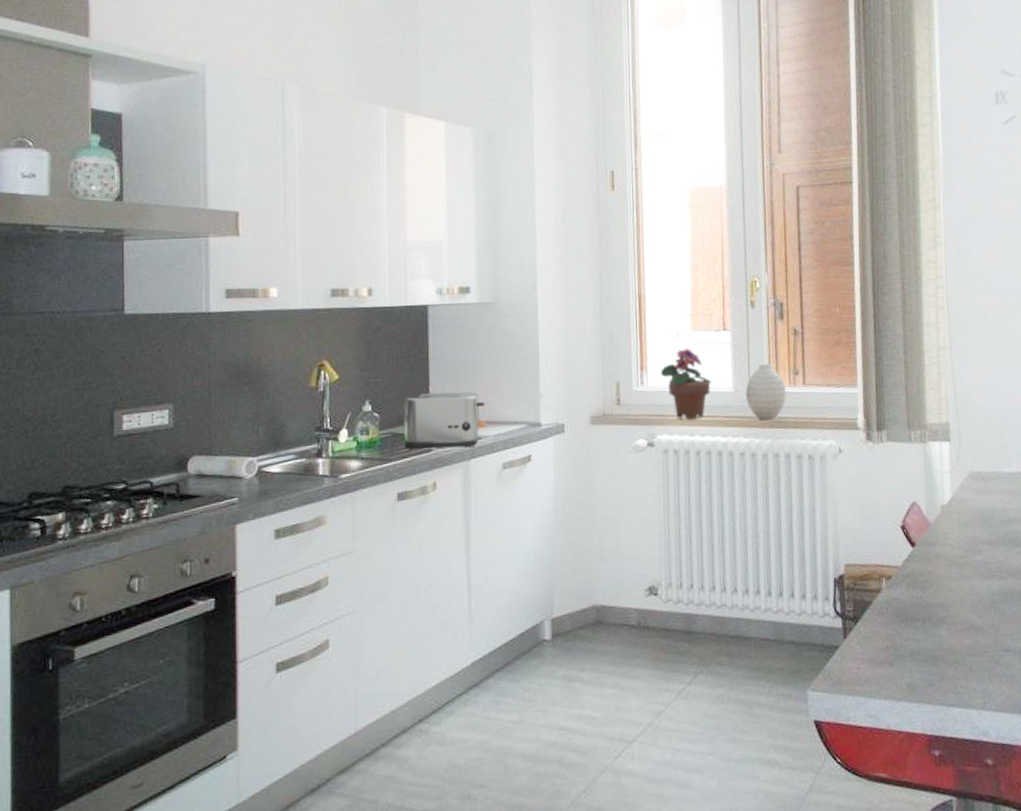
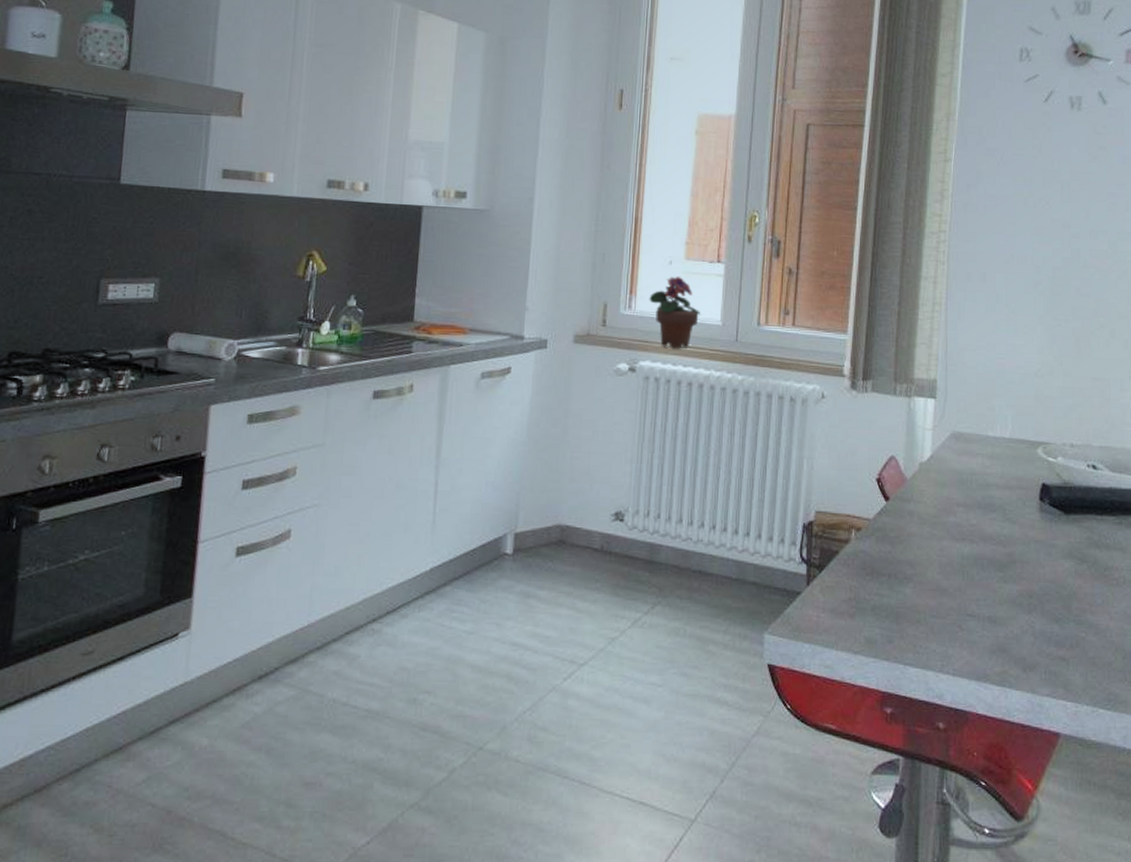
toaster: present [403,391,485,450] -> none [385,293,470,354]
vase: present [745,363,786,421] -> none [733,300,774,358]

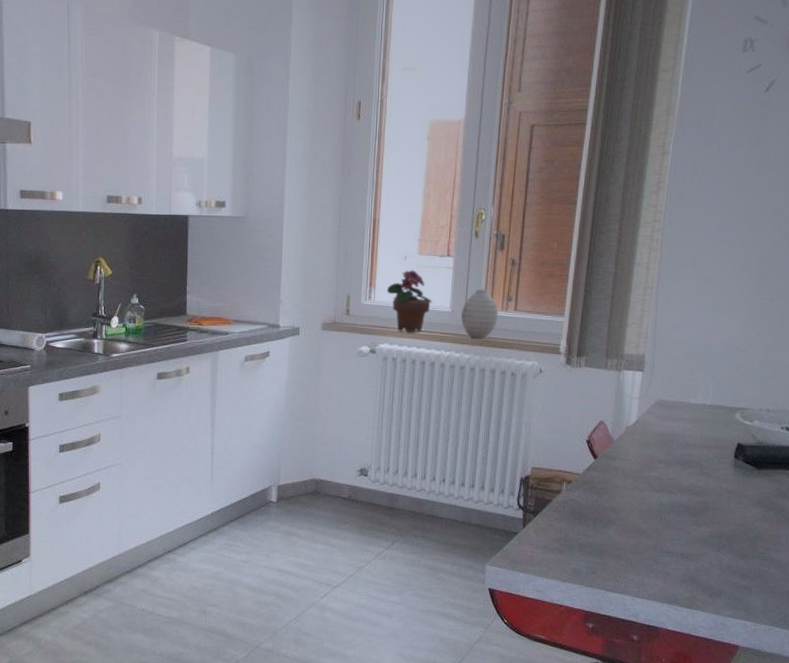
vase: none [733,300,774,358] -> present [461,289,498,339]

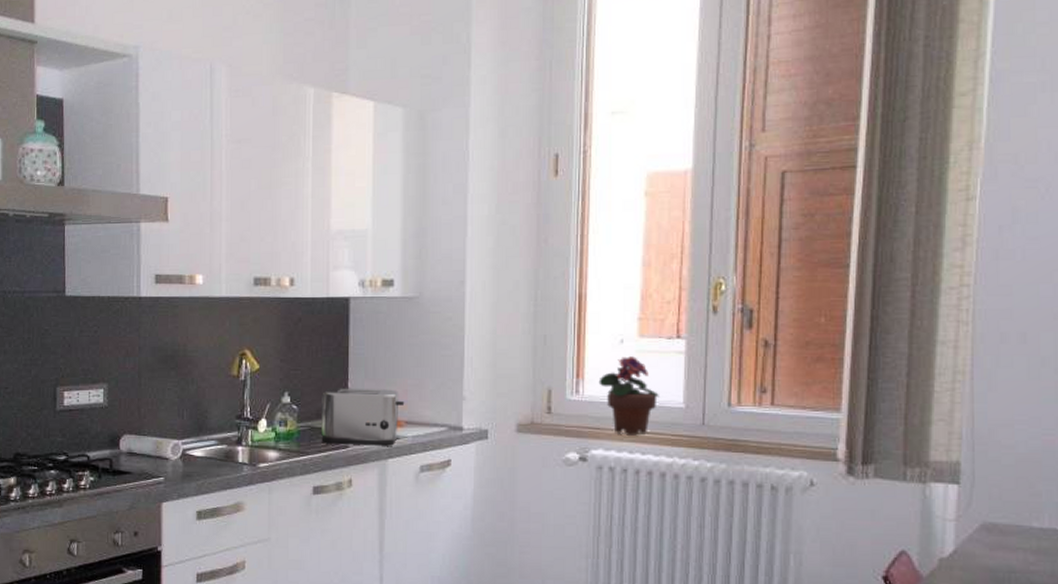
toaster: none [164,291,233,341] -> present [321,388,405,447]
vase: present [461,289,498,339] -> none [698,378,749,443]

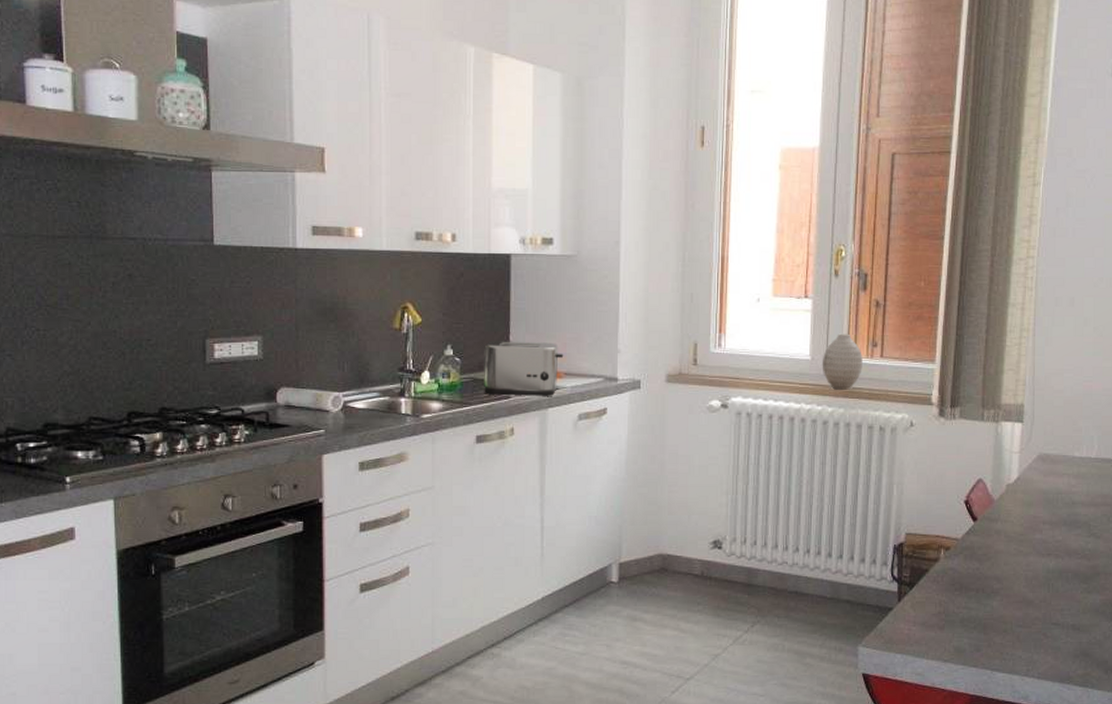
potted flower: present [598,357,659,434] -> none [738,314,789,383]
vase: none [698,378,749,443] -> present [822,333,863,390]

